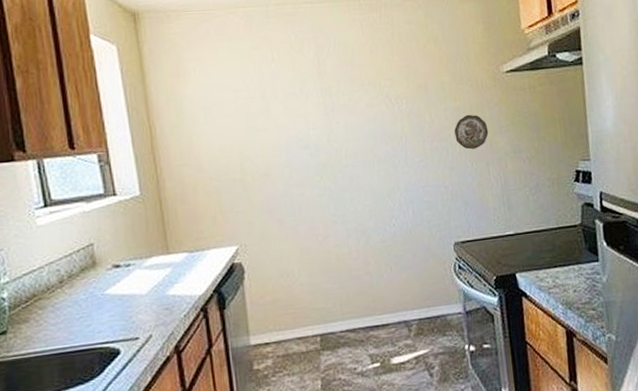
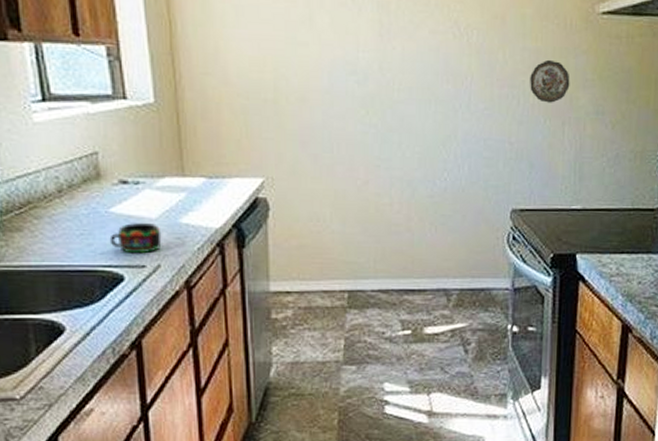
mug: none [106,299,153,329] -> present [109,223,162,254]

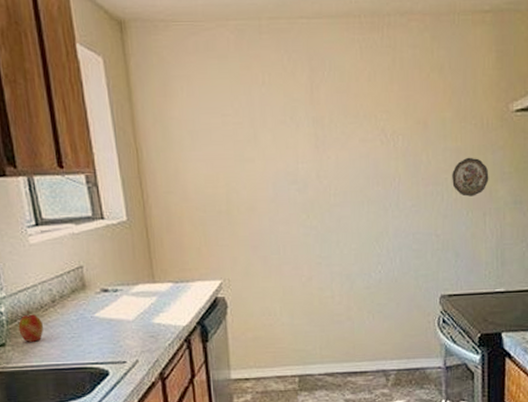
apple: none [14,200,46,237] -> present [18,310,43,342]
mug: present [109,223,162,254] -> none [95,325,139,352]

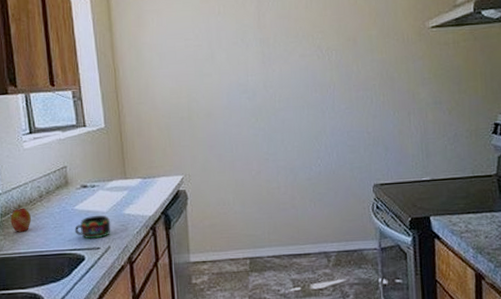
mug: none [95,325,139,352] -> present [74,215,111,239]
decorative plate: present [452,157,489,197] -> none [379,66,412,99]

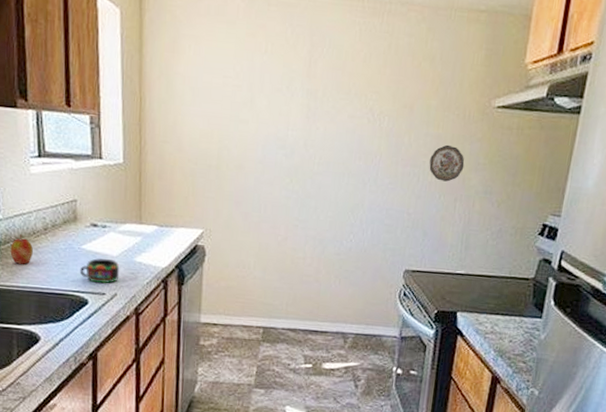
decorative plate: none [379,66,412,99] -> present [429,144,465,182]

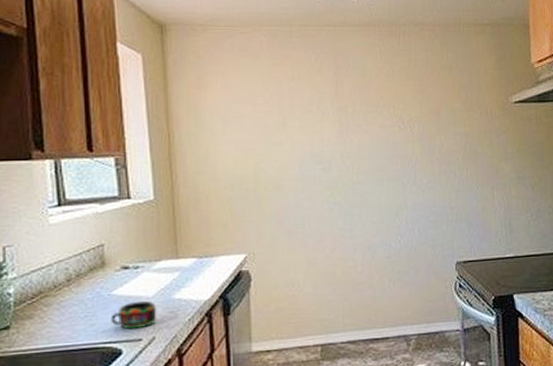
apple: present [10,234,33,264] -> none [27,290,54,324]
decorative plate: present [429,144,465,182] -> none [463,140,495,174]

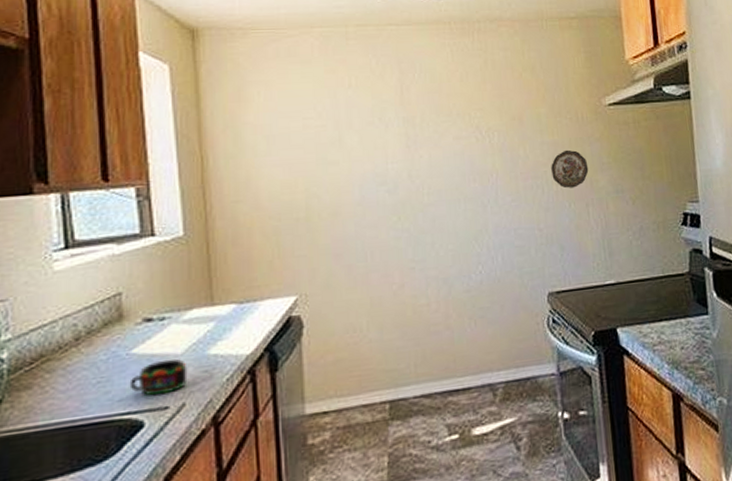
decorative plate: none [463,140,495,174] -> present [551,149,589,189]

